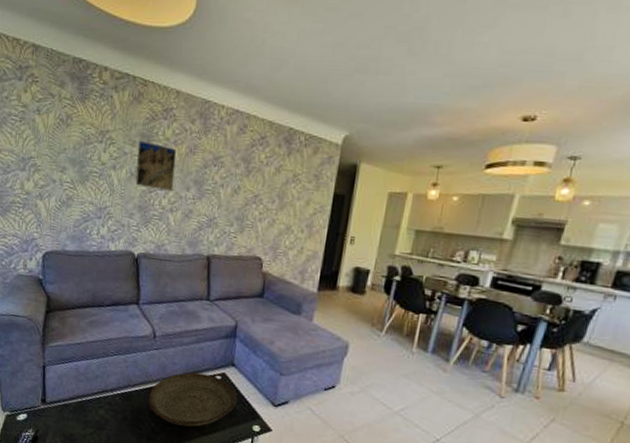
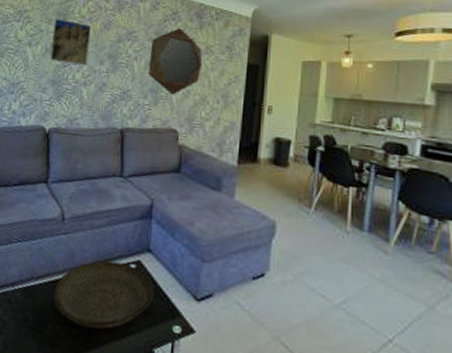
home mirror: none [234,154,289,224] -> present [148,28,203,95]

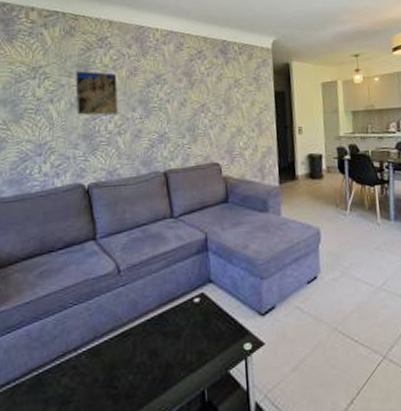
decorative bowl: present [52,260,154,329] -> none [120,299,221,370]
home mirror: present [148,28,203,95] -> none [181,66,234,131]

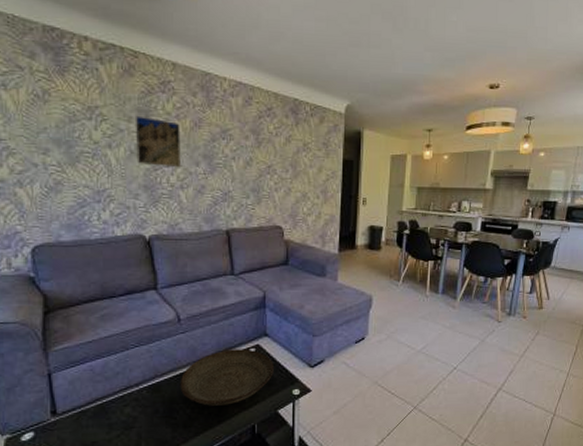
decorative bowl: none [120,299,221,370] -> present [180,349,274,406]

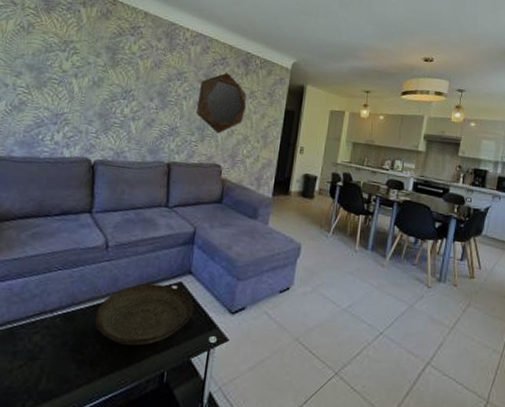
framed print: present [135,115,181,168] -> none [97,52,142,102]
home mirror: none [248,125,301,193] -> present [196,73,247,134]

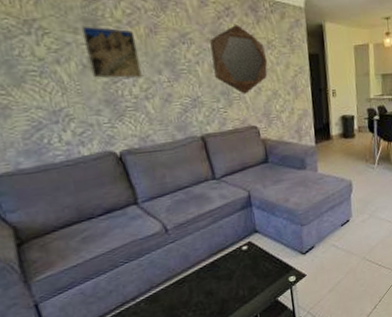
decorative bowl: present [94,283,194,346] -> none [177,247,269,306]
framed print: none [97,52,142,102] -> present [81,25,142,79]

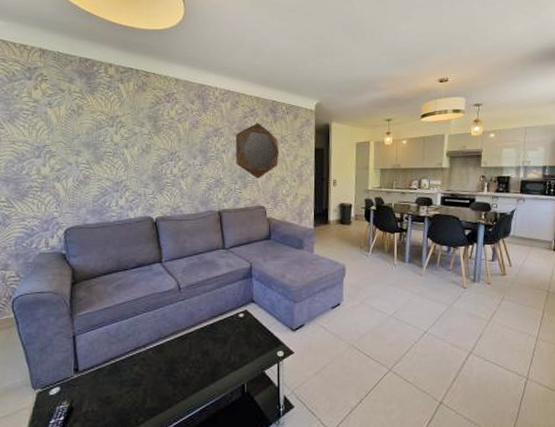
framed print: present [81,25,142,79] -> none [146,121,182,161]

